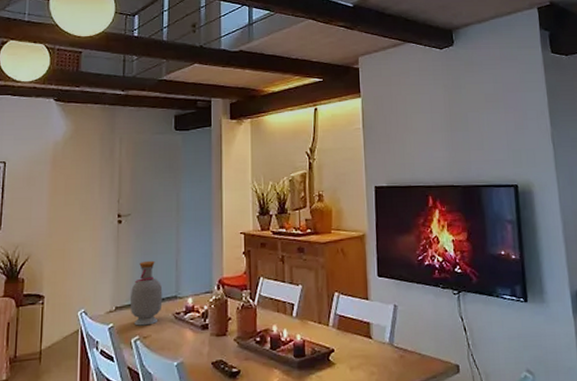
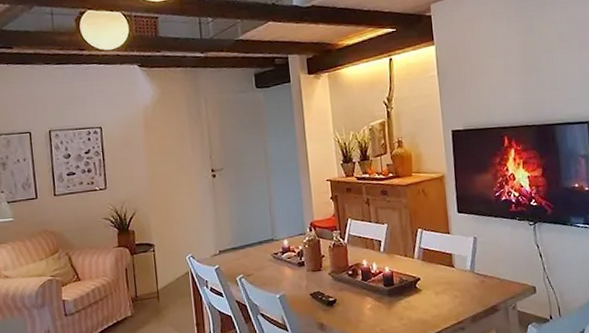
bottle: present [129,260,163,326] -> none [231,209,261,266]

